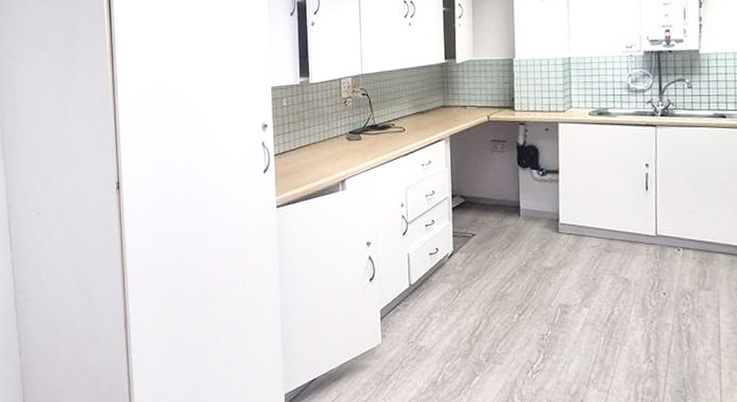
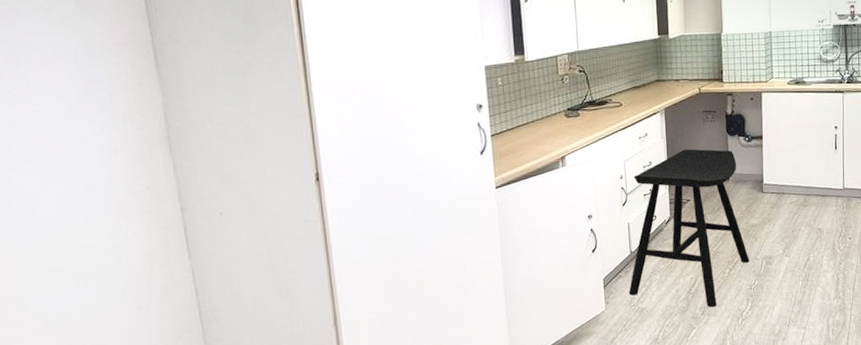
stool: none [406,180,542,355] -> present [628,149,750,308]

